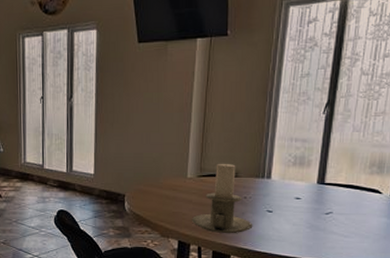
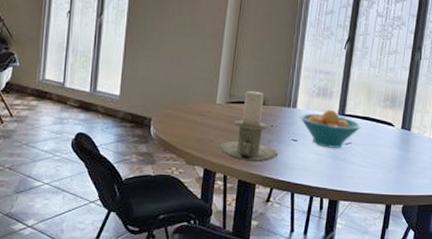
fruit bowl: none [275,178,344,218] -> present [300,109,361,148]

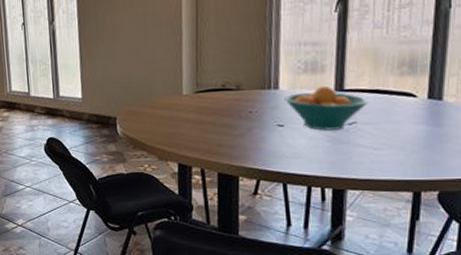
candle holder: present [218,91,279,162] -> none [190,76,263,153]

